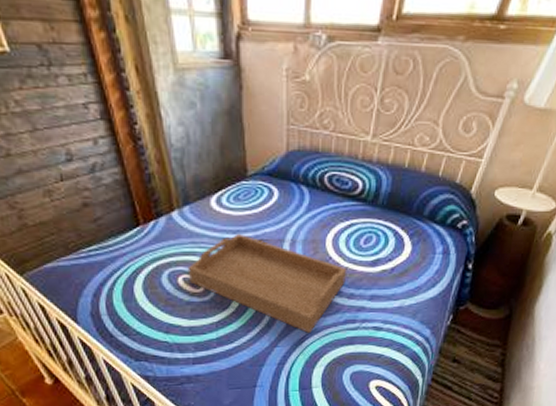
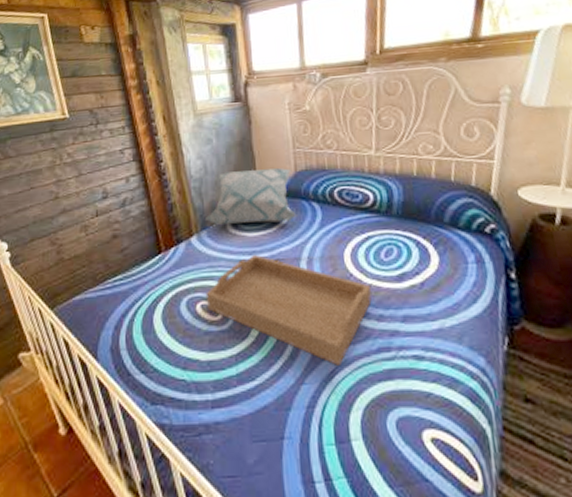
decorative pillow: none [188,143,285,203] -> present [206,168,298,226]

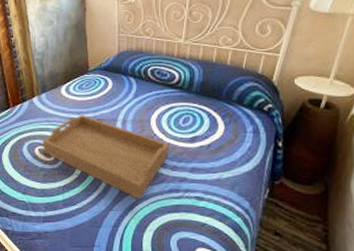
decorative pillow: present [206,168,298,226] -> none [45,47,117,91]

